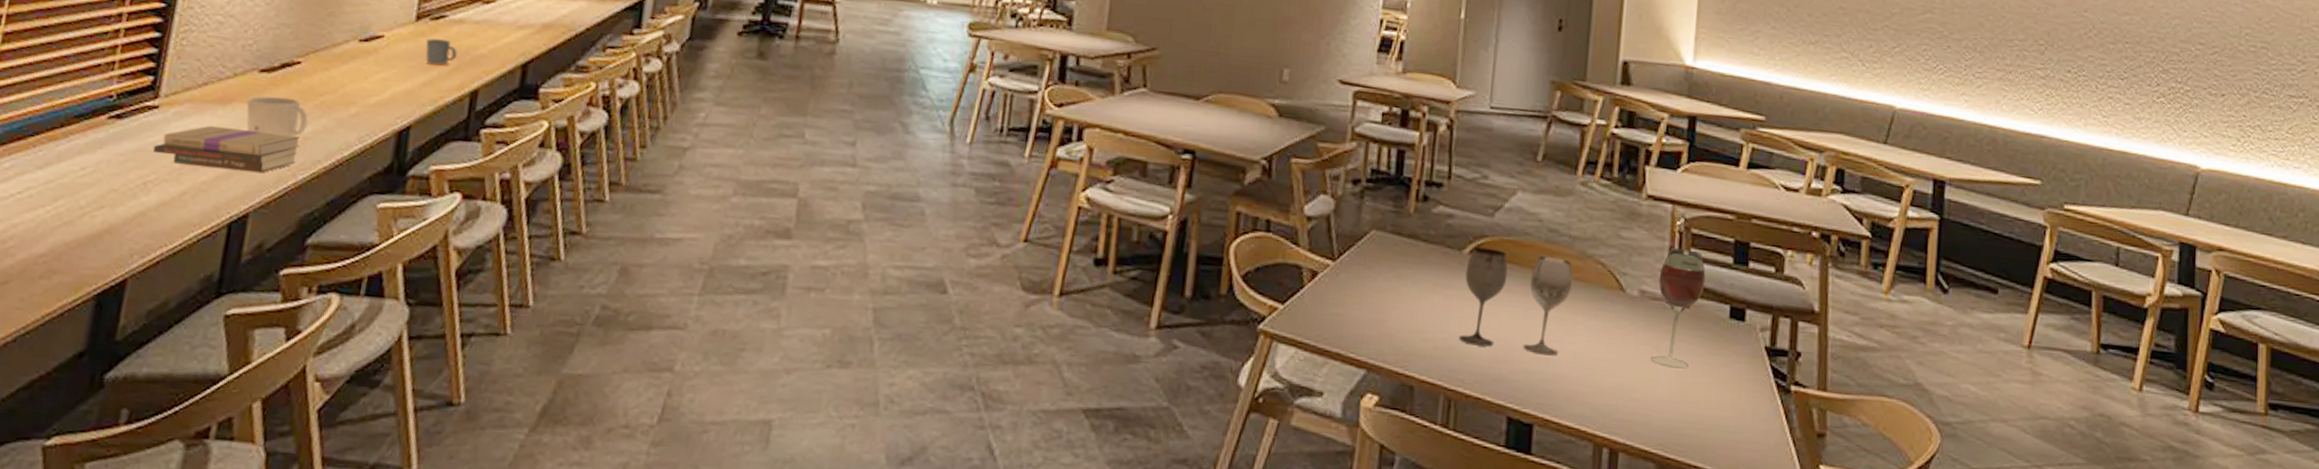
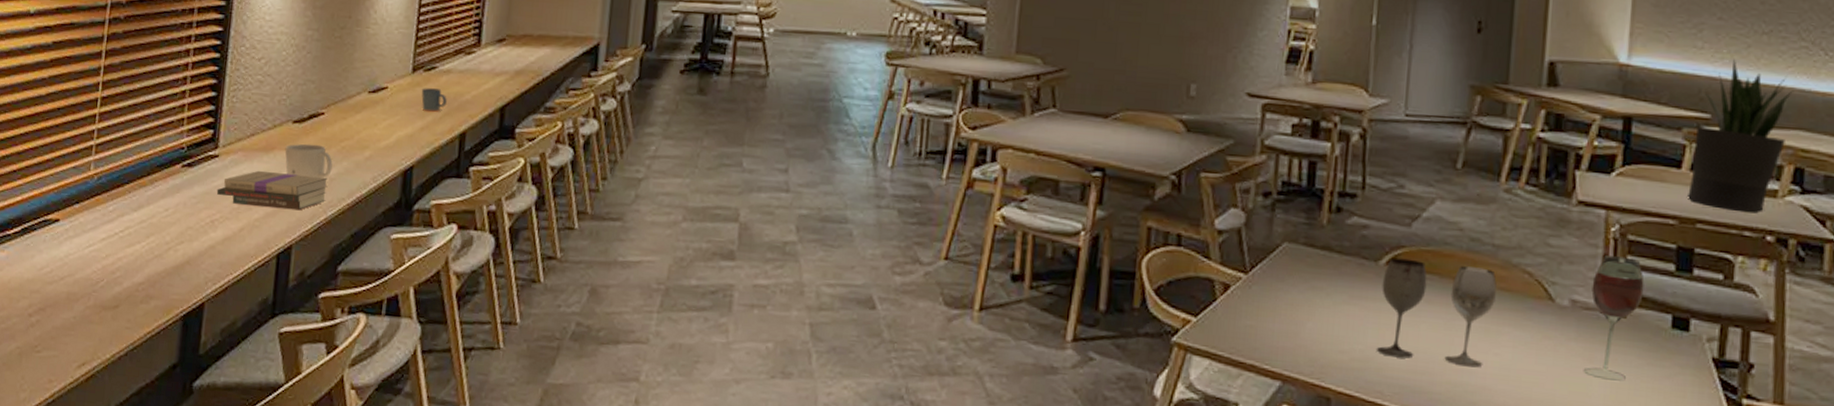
planter: none [1744,66,1837,211] -> present [1688,59,1795,214]

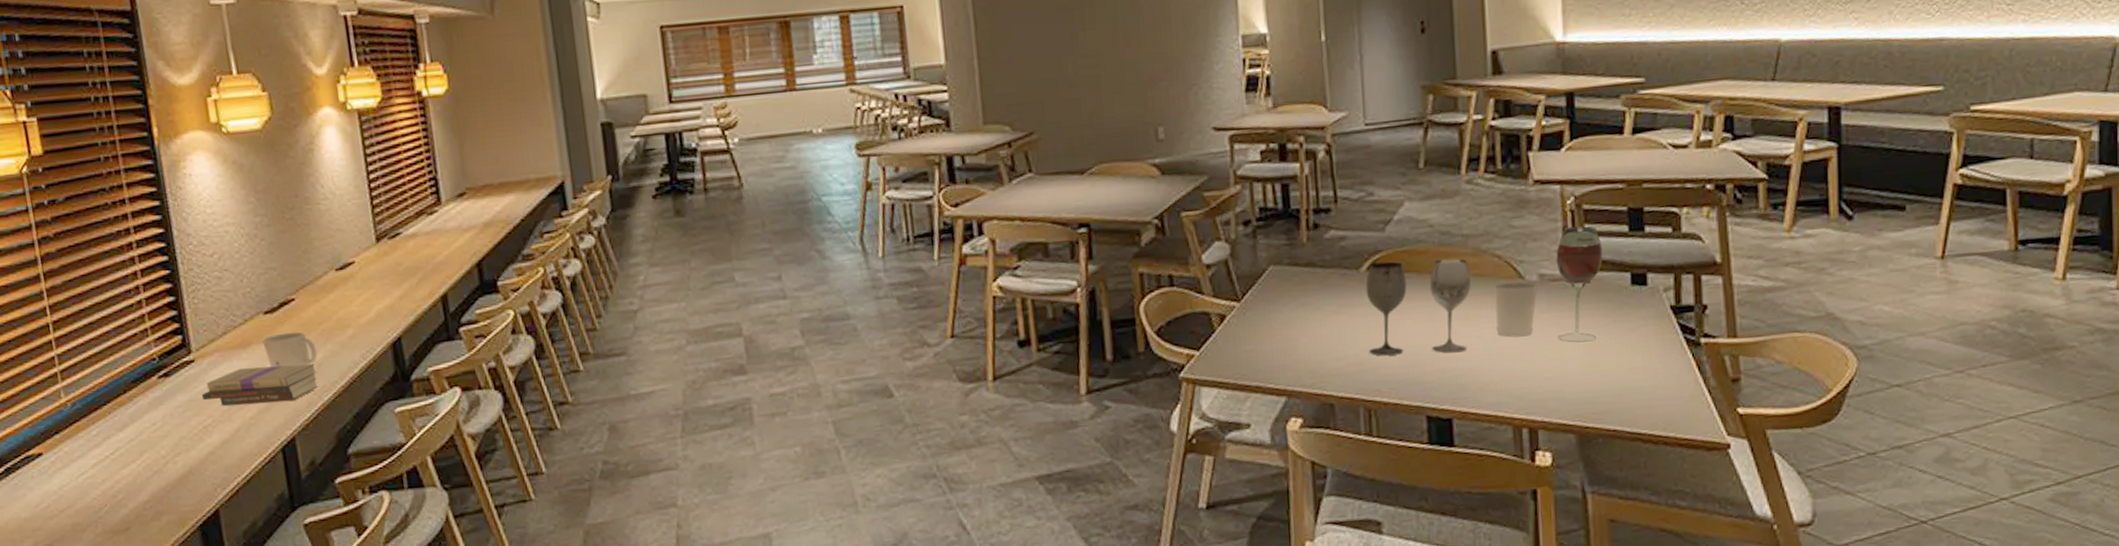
mug: present [421,88,447,112] -> none [390,255,420,280]
cup: none [1517,302,1568,364] -> present [1493,282,1538,338]
planter: present [1688,59,1795,214] -> none [1632,21,1717,167]

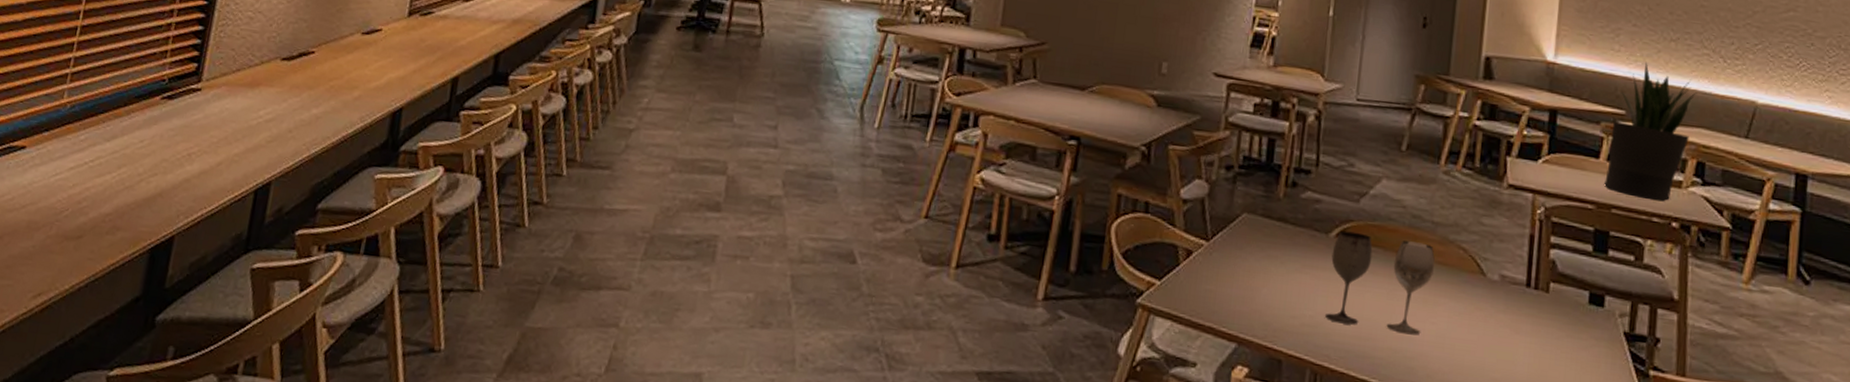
books: present [201,363,319,406] -> none [196,105,313,147]
mug: present [262,332,317,368] -> none [270,81,320,116]
cup: present [1493,282,1538,338] -> none [1452,275,1498,333]
wineglass: present [1556,226,1603,343] -> none [1510,235,1566,351]
planter: none [1632,21,1717,167] -> present [1604,62,1698,202]

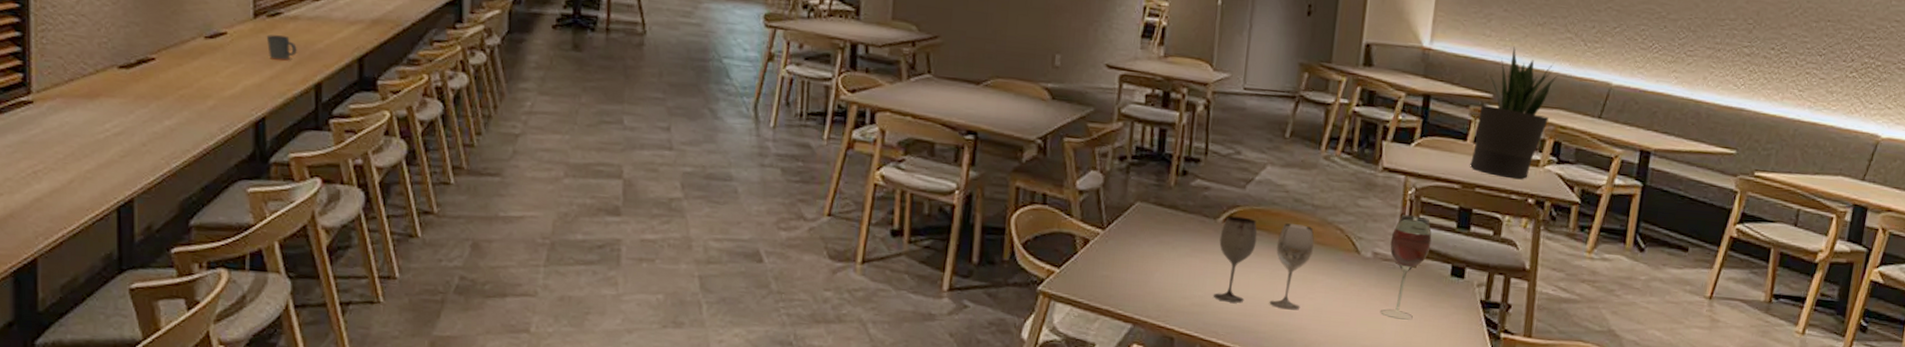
mug: none [415,32,442,56] -> present [266,34,297,61]
wineglass: none [1510,235,1566,351] -> present [1380,215,1432,320]

